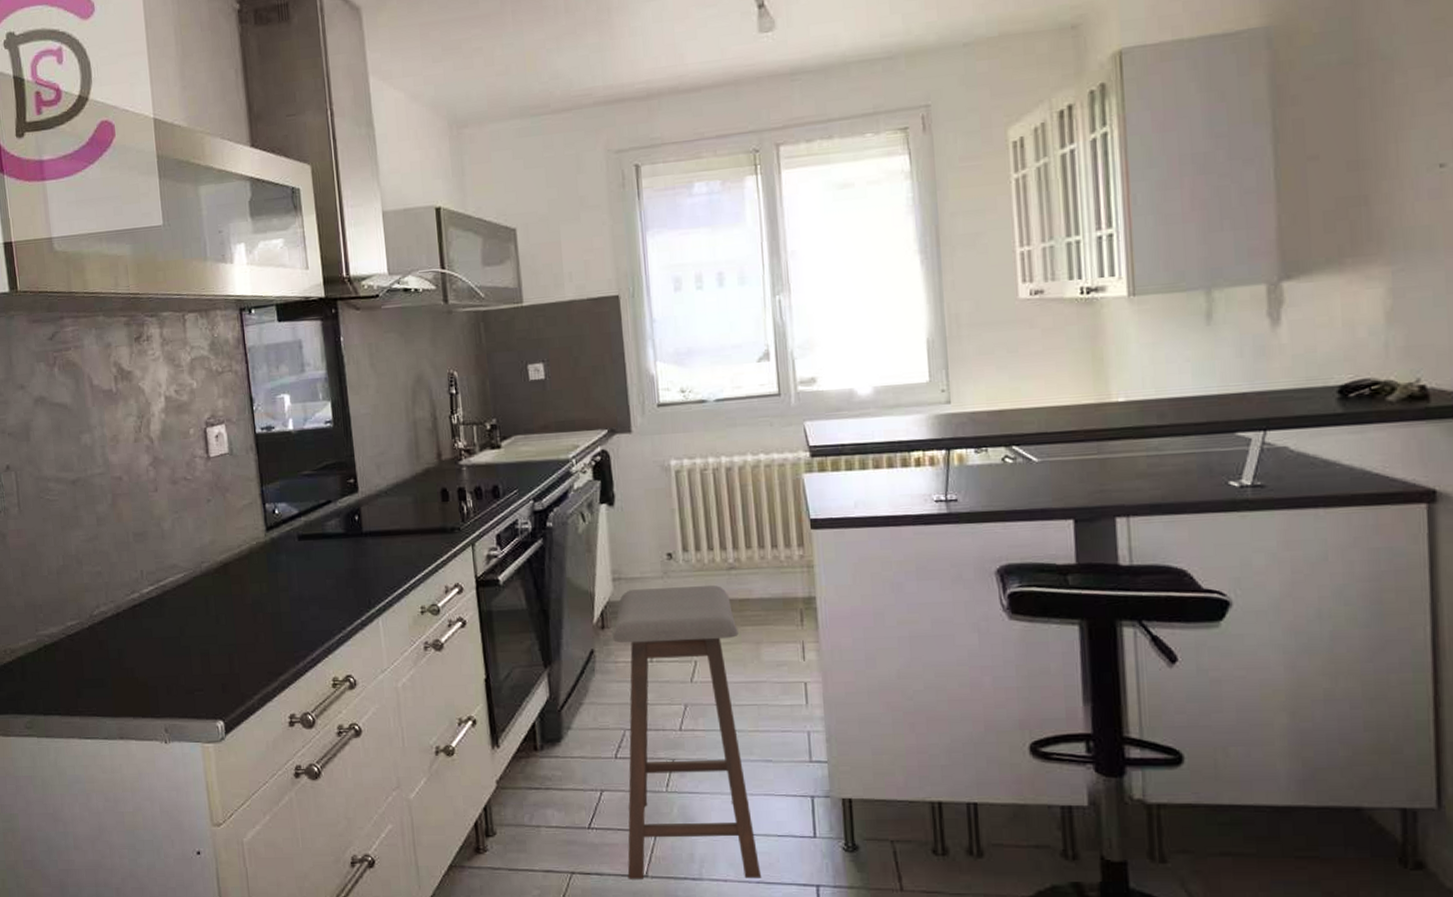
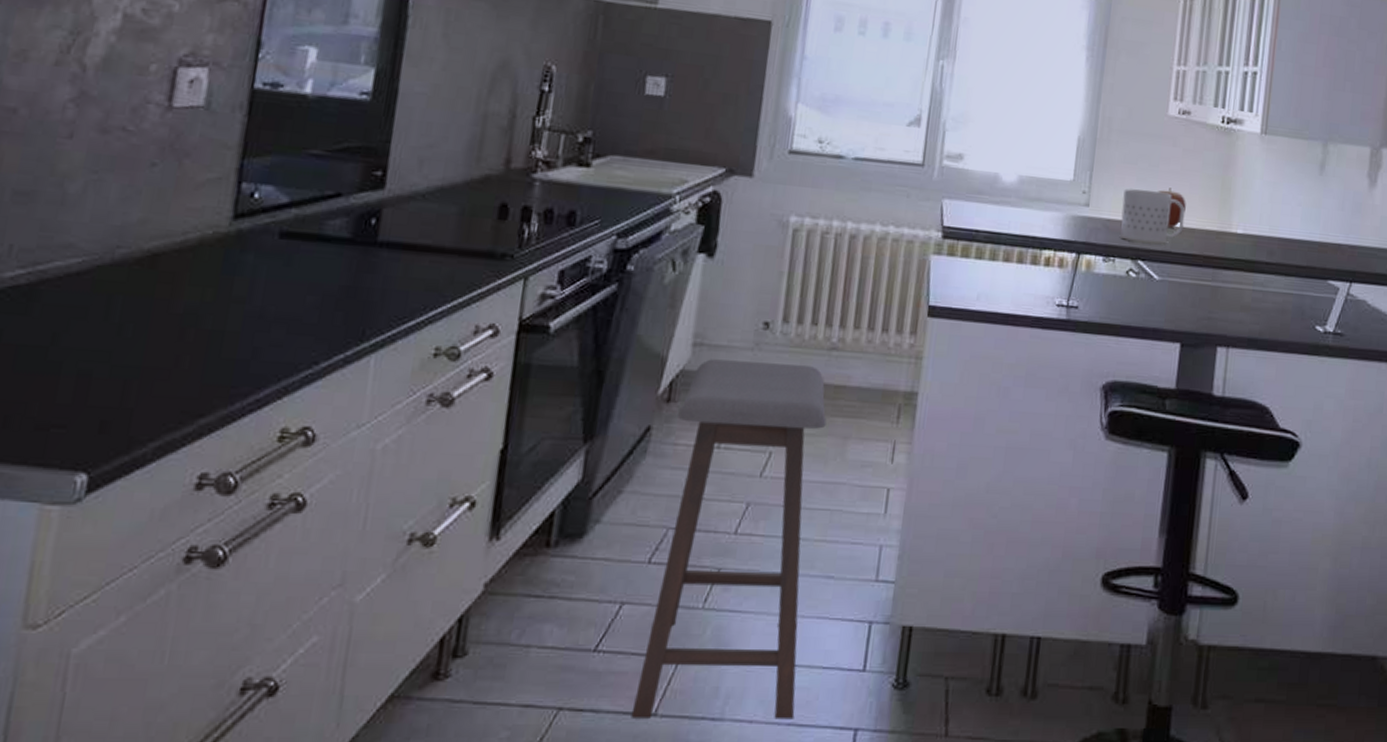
mug: none [985,375,1057,430] -> present [1119,188,1185,245]
fruit: none [1022,370,1056,409] -> present [1158,188,1186,228]

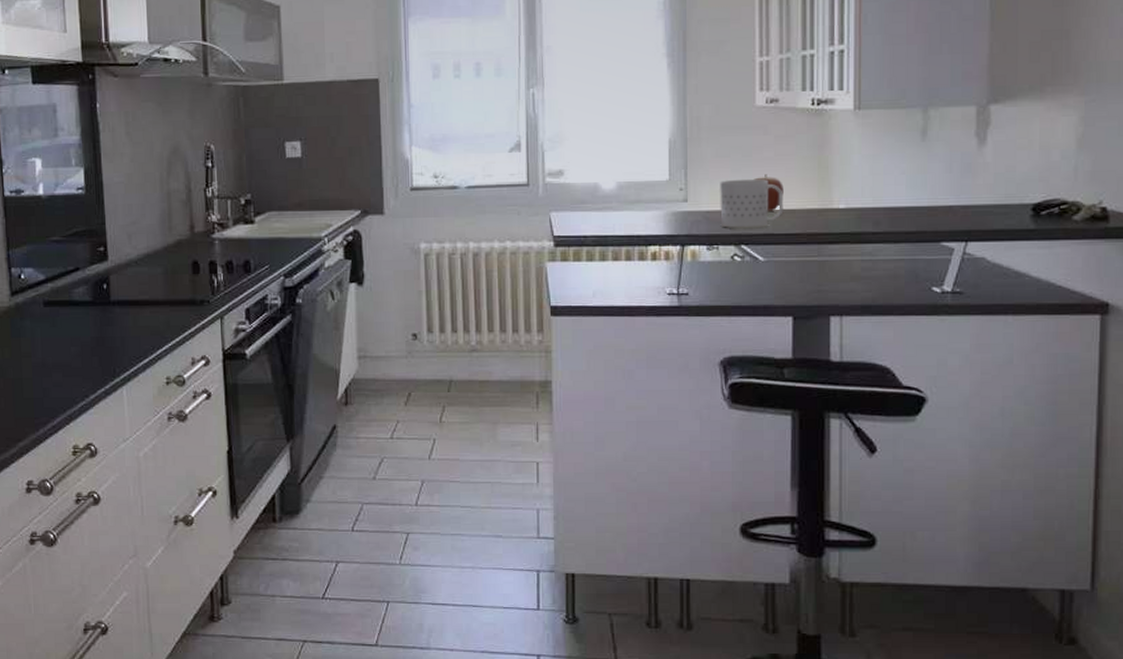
bar stool: present [630,359,827,720] -> none [356,365,486,648]

